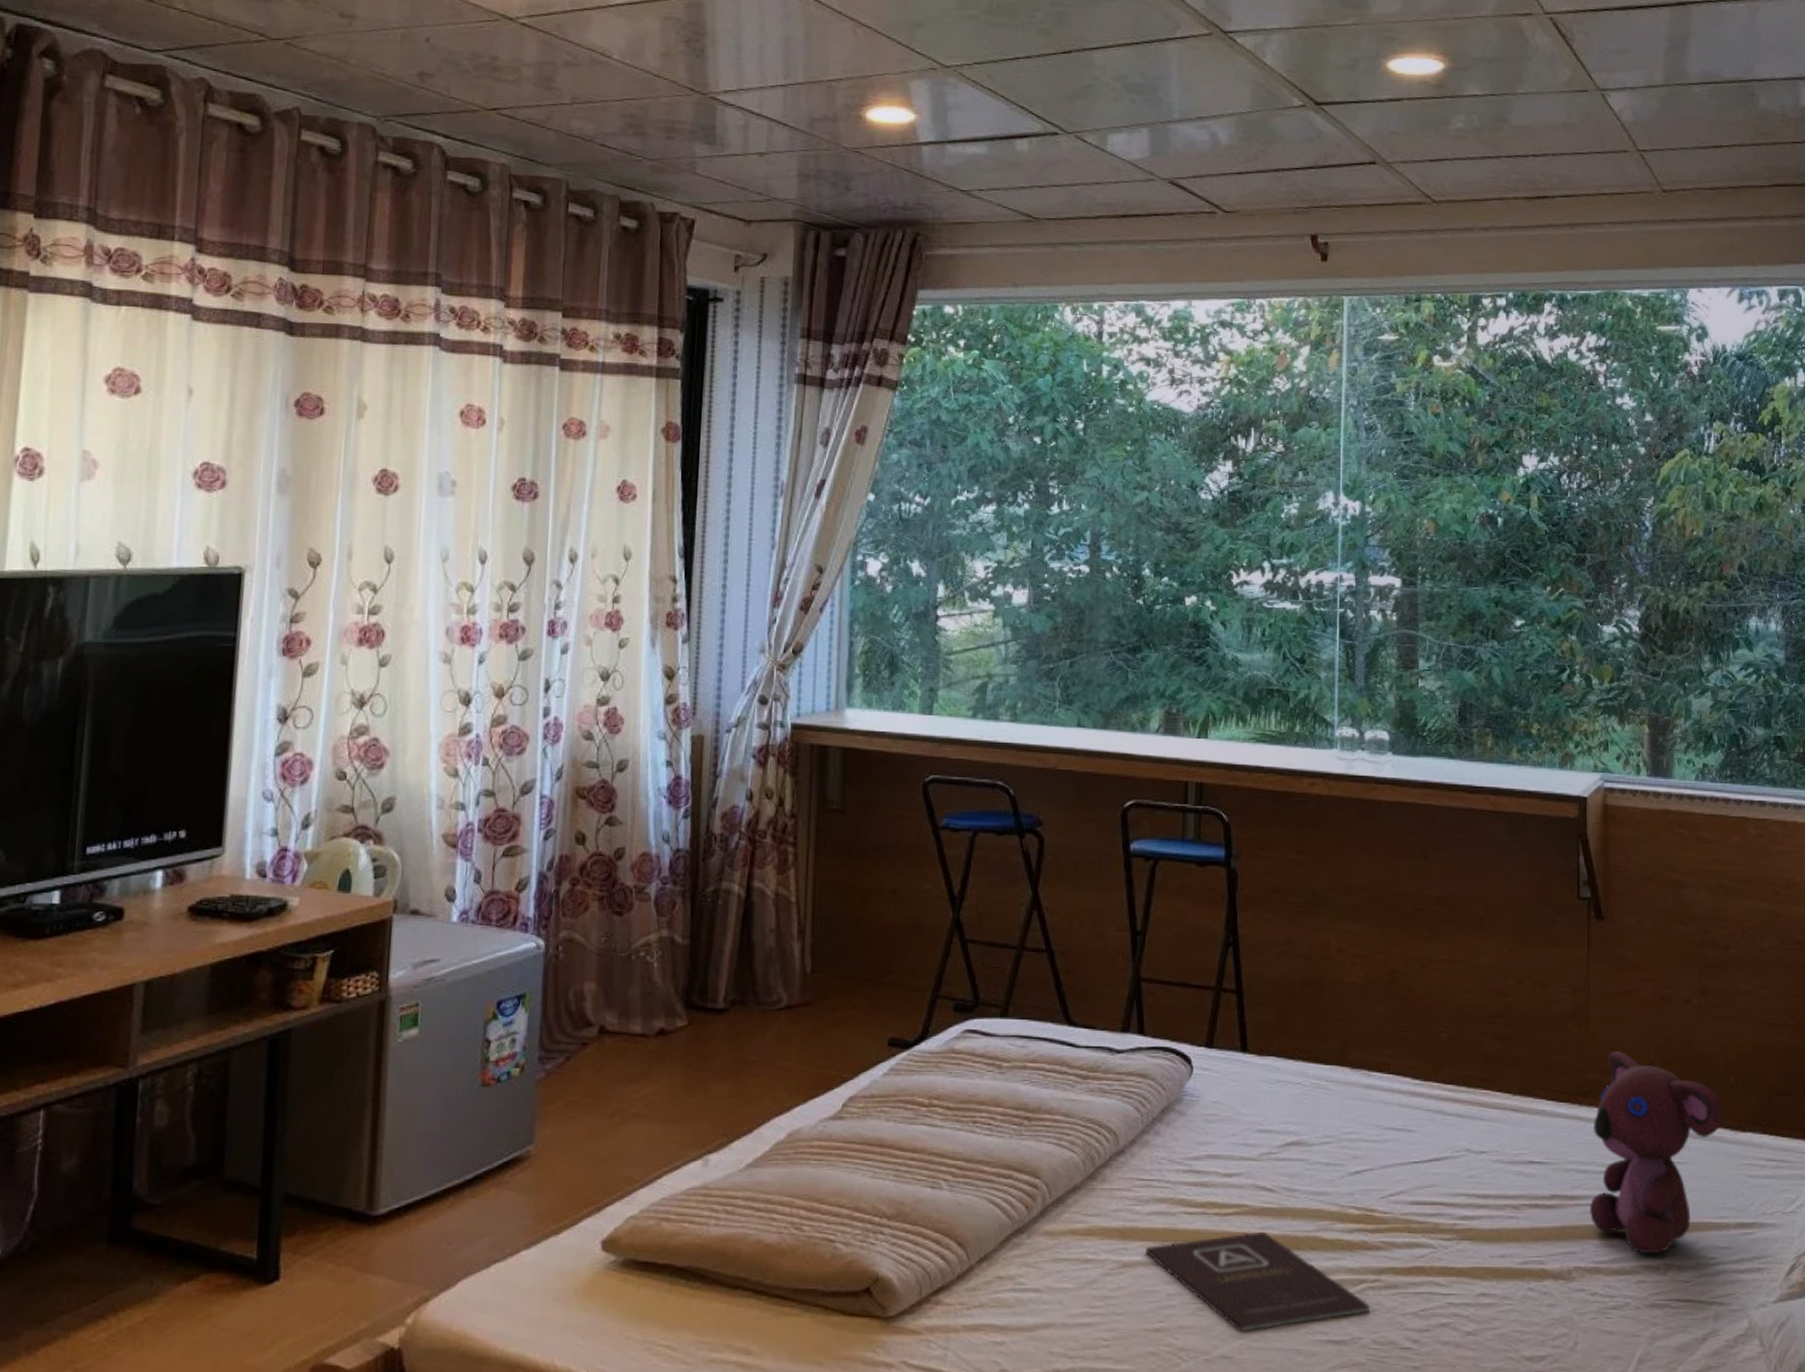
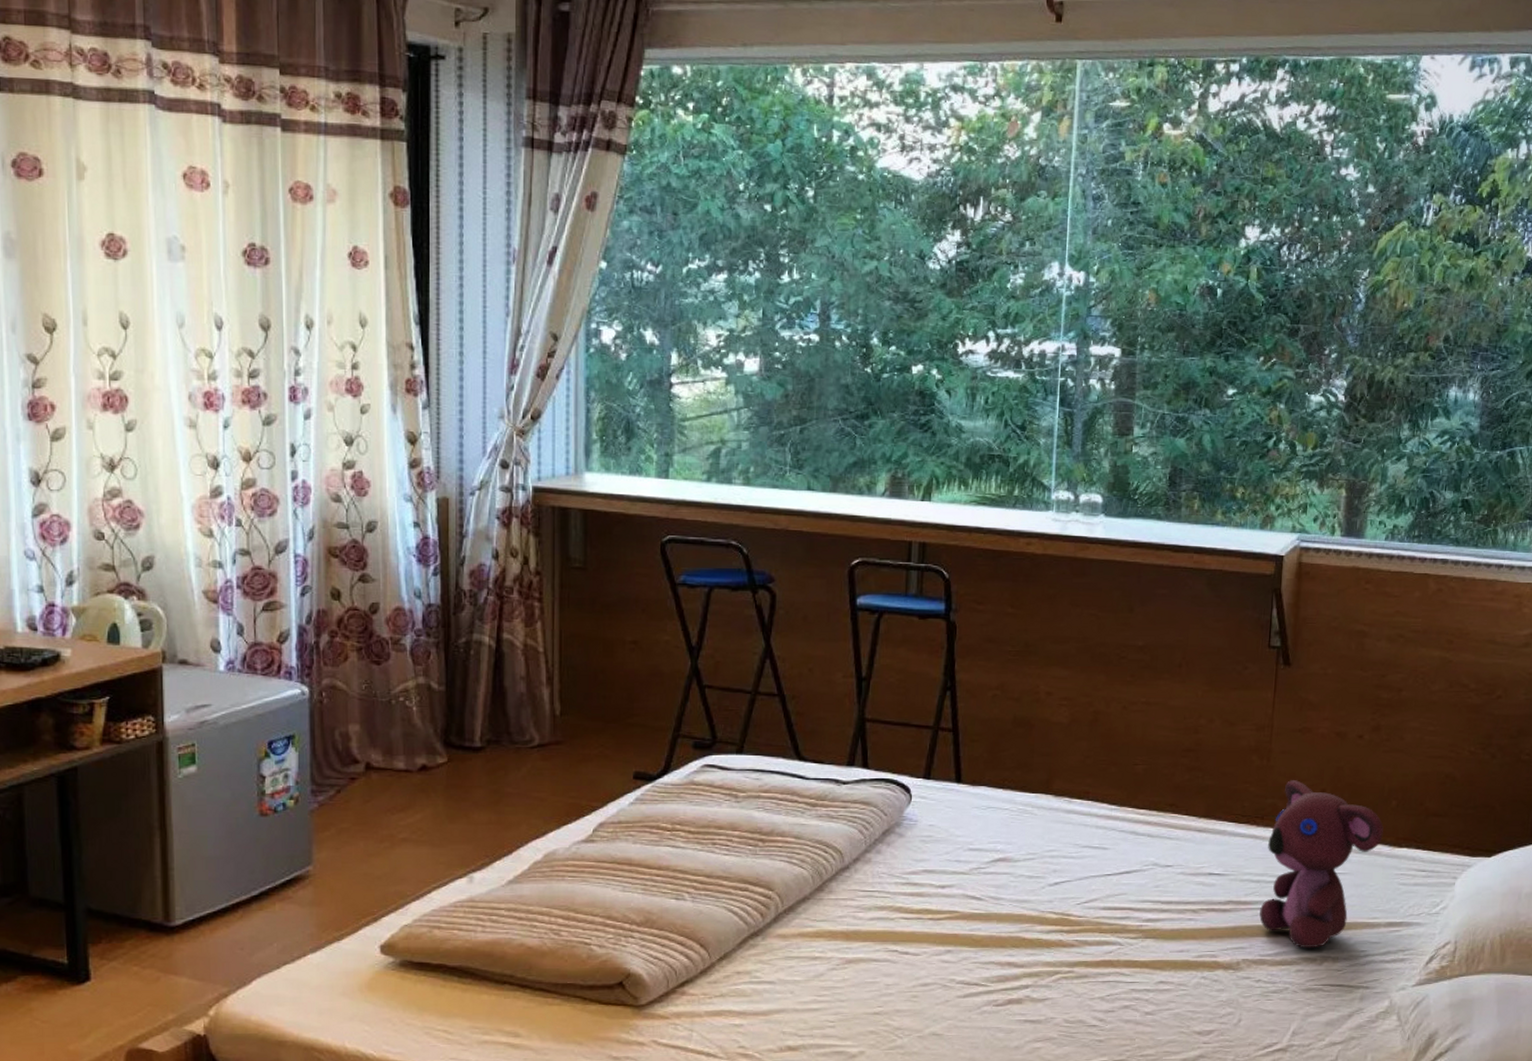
book: present [1146,1232,1371,1333] -> none [867,934,1064,1015]

